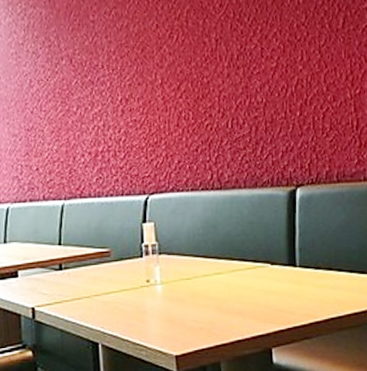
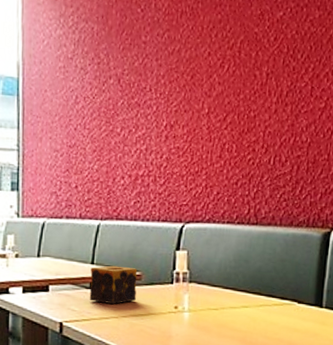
candle: none [58,244,107,284] -> present [89,265,138,304]

